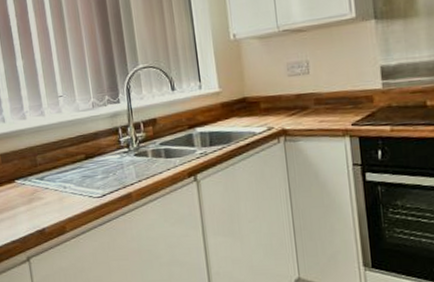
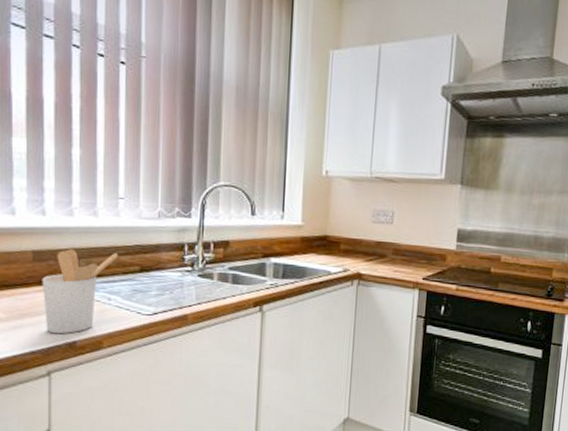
utensil holder: none [11,146,66,224] -> present [42,249,119,334]

